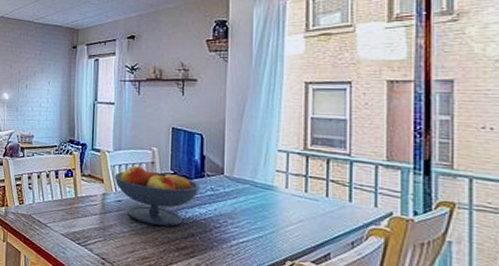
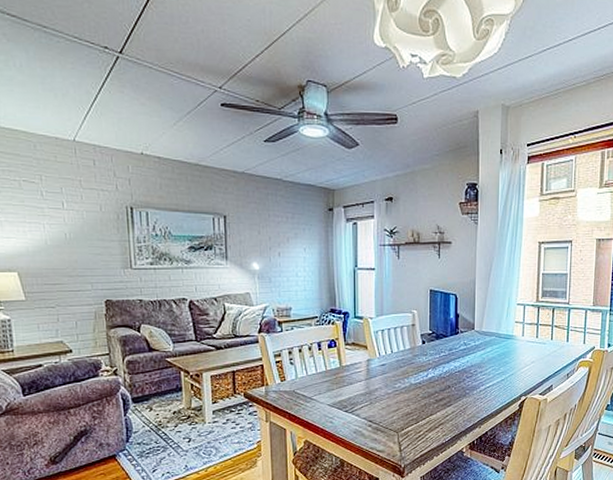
fruit bowl: present [114,166,200,226] -> none [378,329,455,382]

